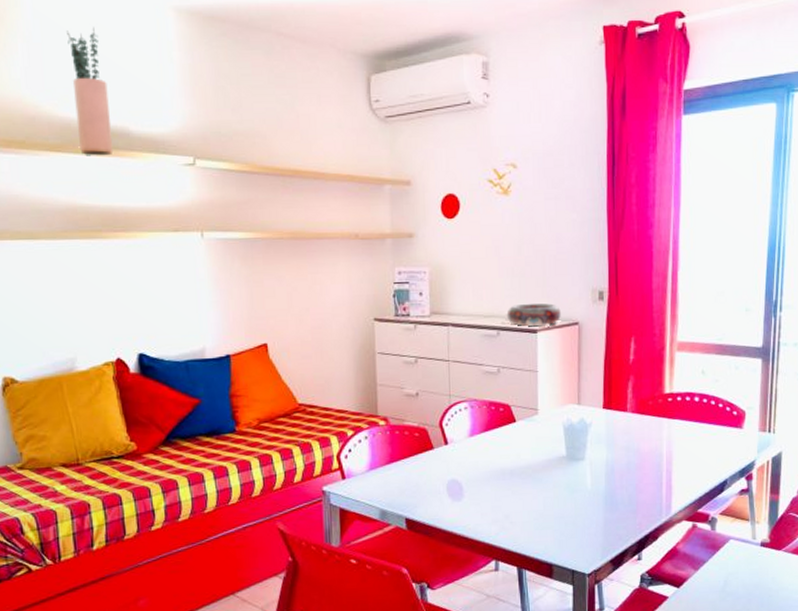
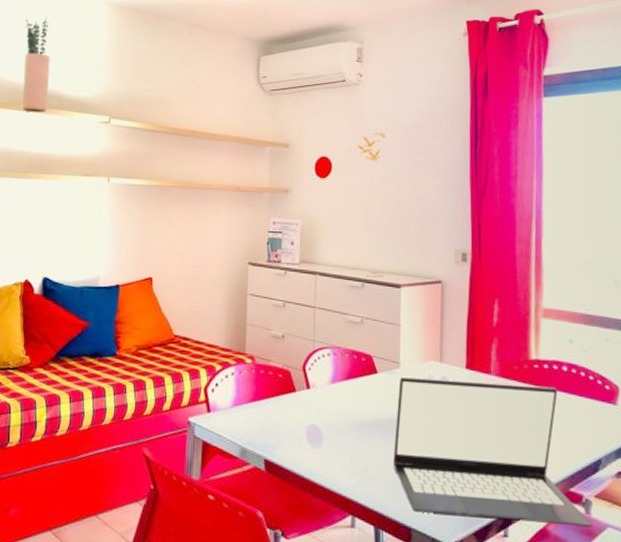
decorative bowl: present [506,303,562,327] -> none [371,259,425,282]
laptop: none [534,418,717,549] -> present [393,377,593,528]

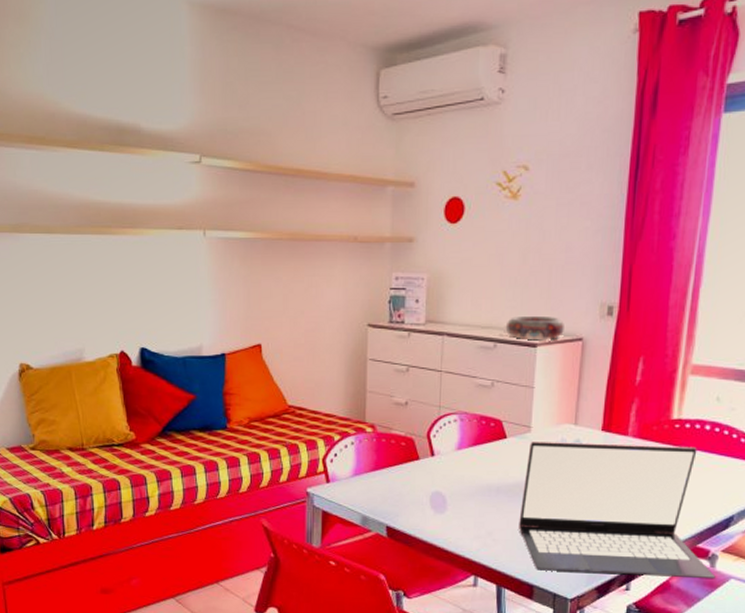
vase: present [22,16,50,113] -> none [86,22,125,153]
decorative bowl: none [371,259,425,282] -> present [505,315,566,341]

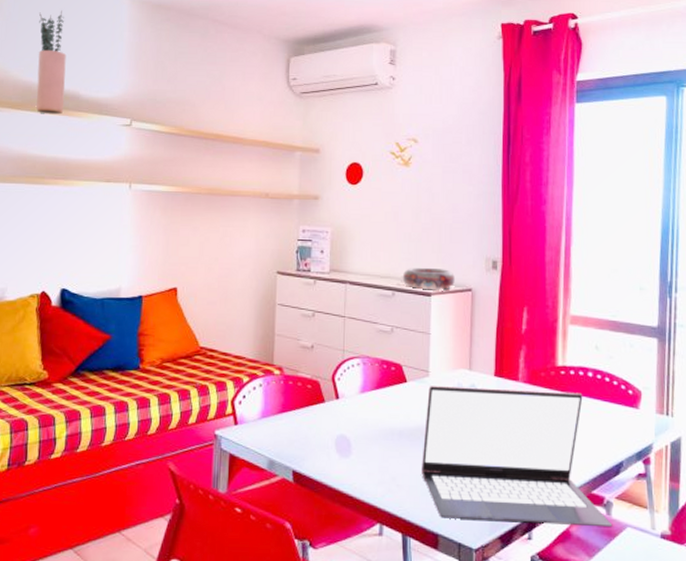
vase: none [86,22,125,153] -> present [36,10,66,115]

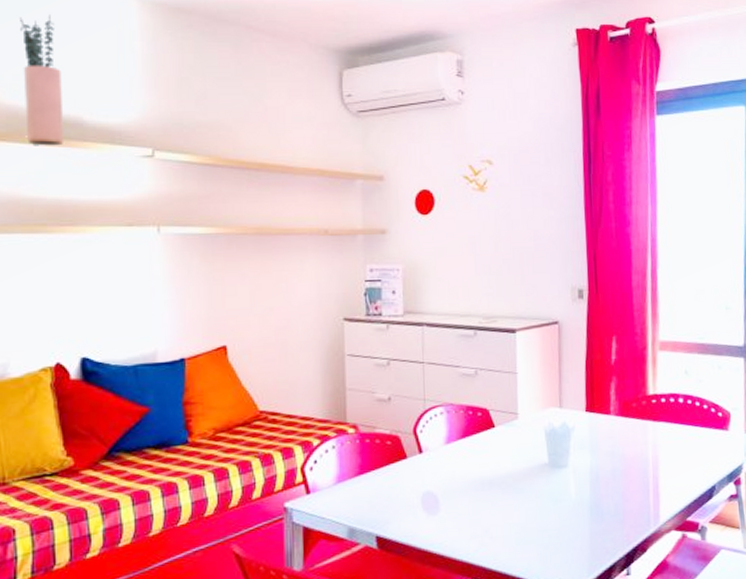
decorative bowl: present [402,267,456,290] -> none [484,301,541,326]
laptop: present [422,386,613,528] -> none [515,420,708,566]

